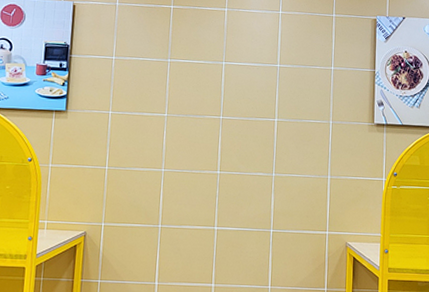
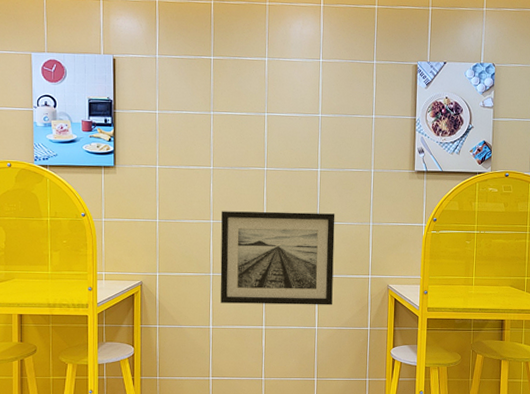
wall art: none [168,159,292,263] -> present [220,211,335,305]

